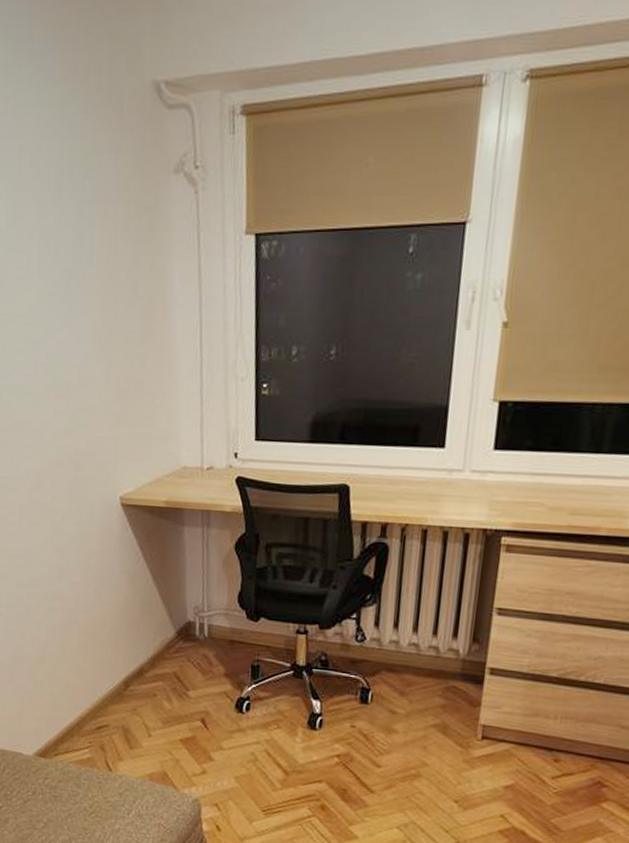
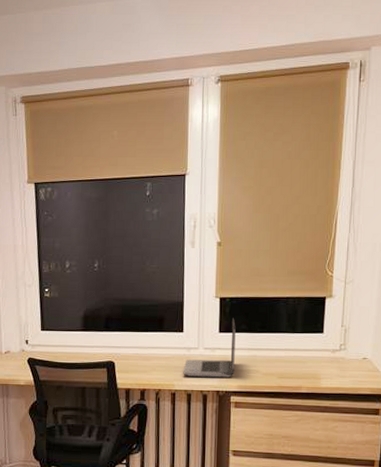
laptop computer: none [440,430,518,512] -> present [183,318,236,378]

